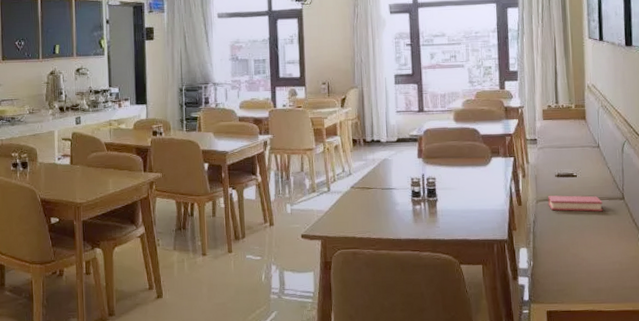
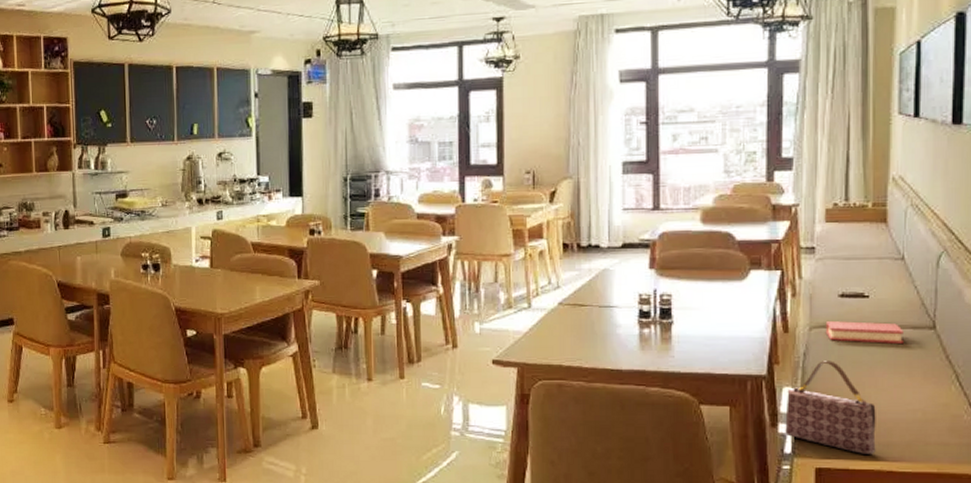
handbag: none [523,226,589,299] -> present [785,361,876,455]

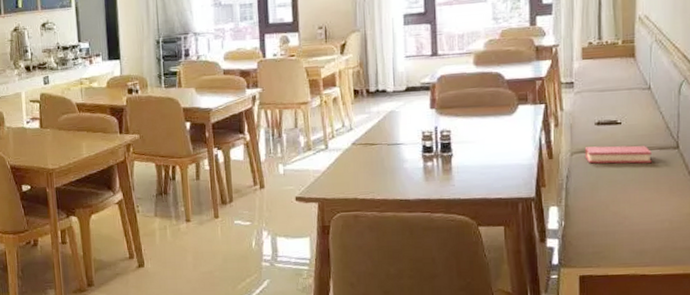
handbag: present [785,361,876,455] -> none [552,181,630,262]

